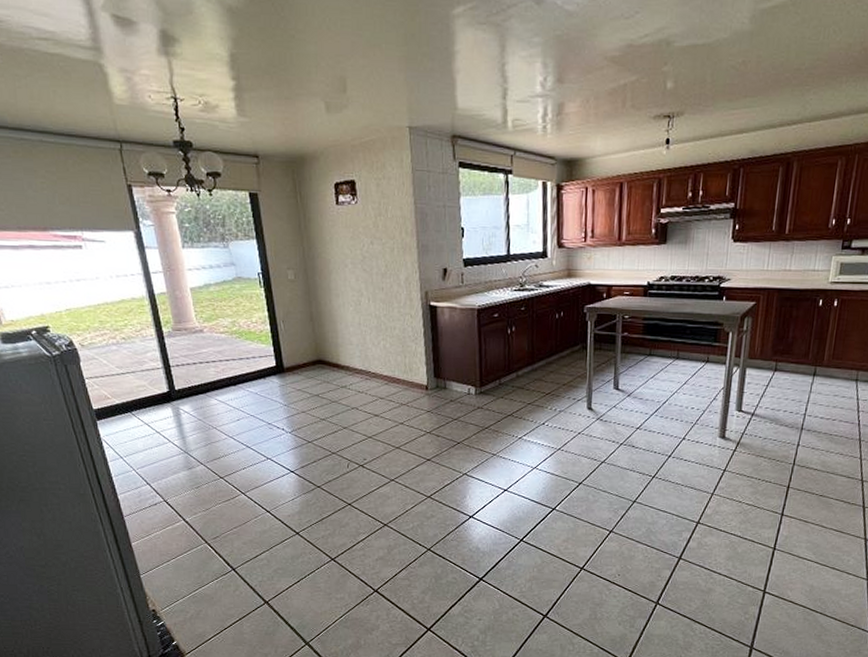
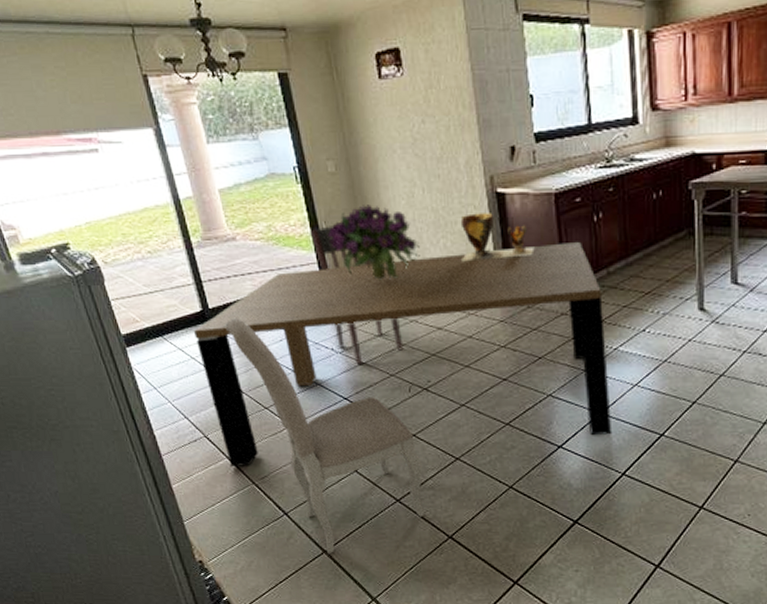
dining table: none [159,349,514,528] -> present [193,241,612,467]
dining chair: none [189,399,356,605] -> present [225,318,425,555]
dining chair: none [269,323,345,443] -> present [310,222,404,364]
bouquet: none [285,309,363,374] -> present [328,205,420,281]
clay pot: none [398,321,459,361] -> present [460,213,535,262]

